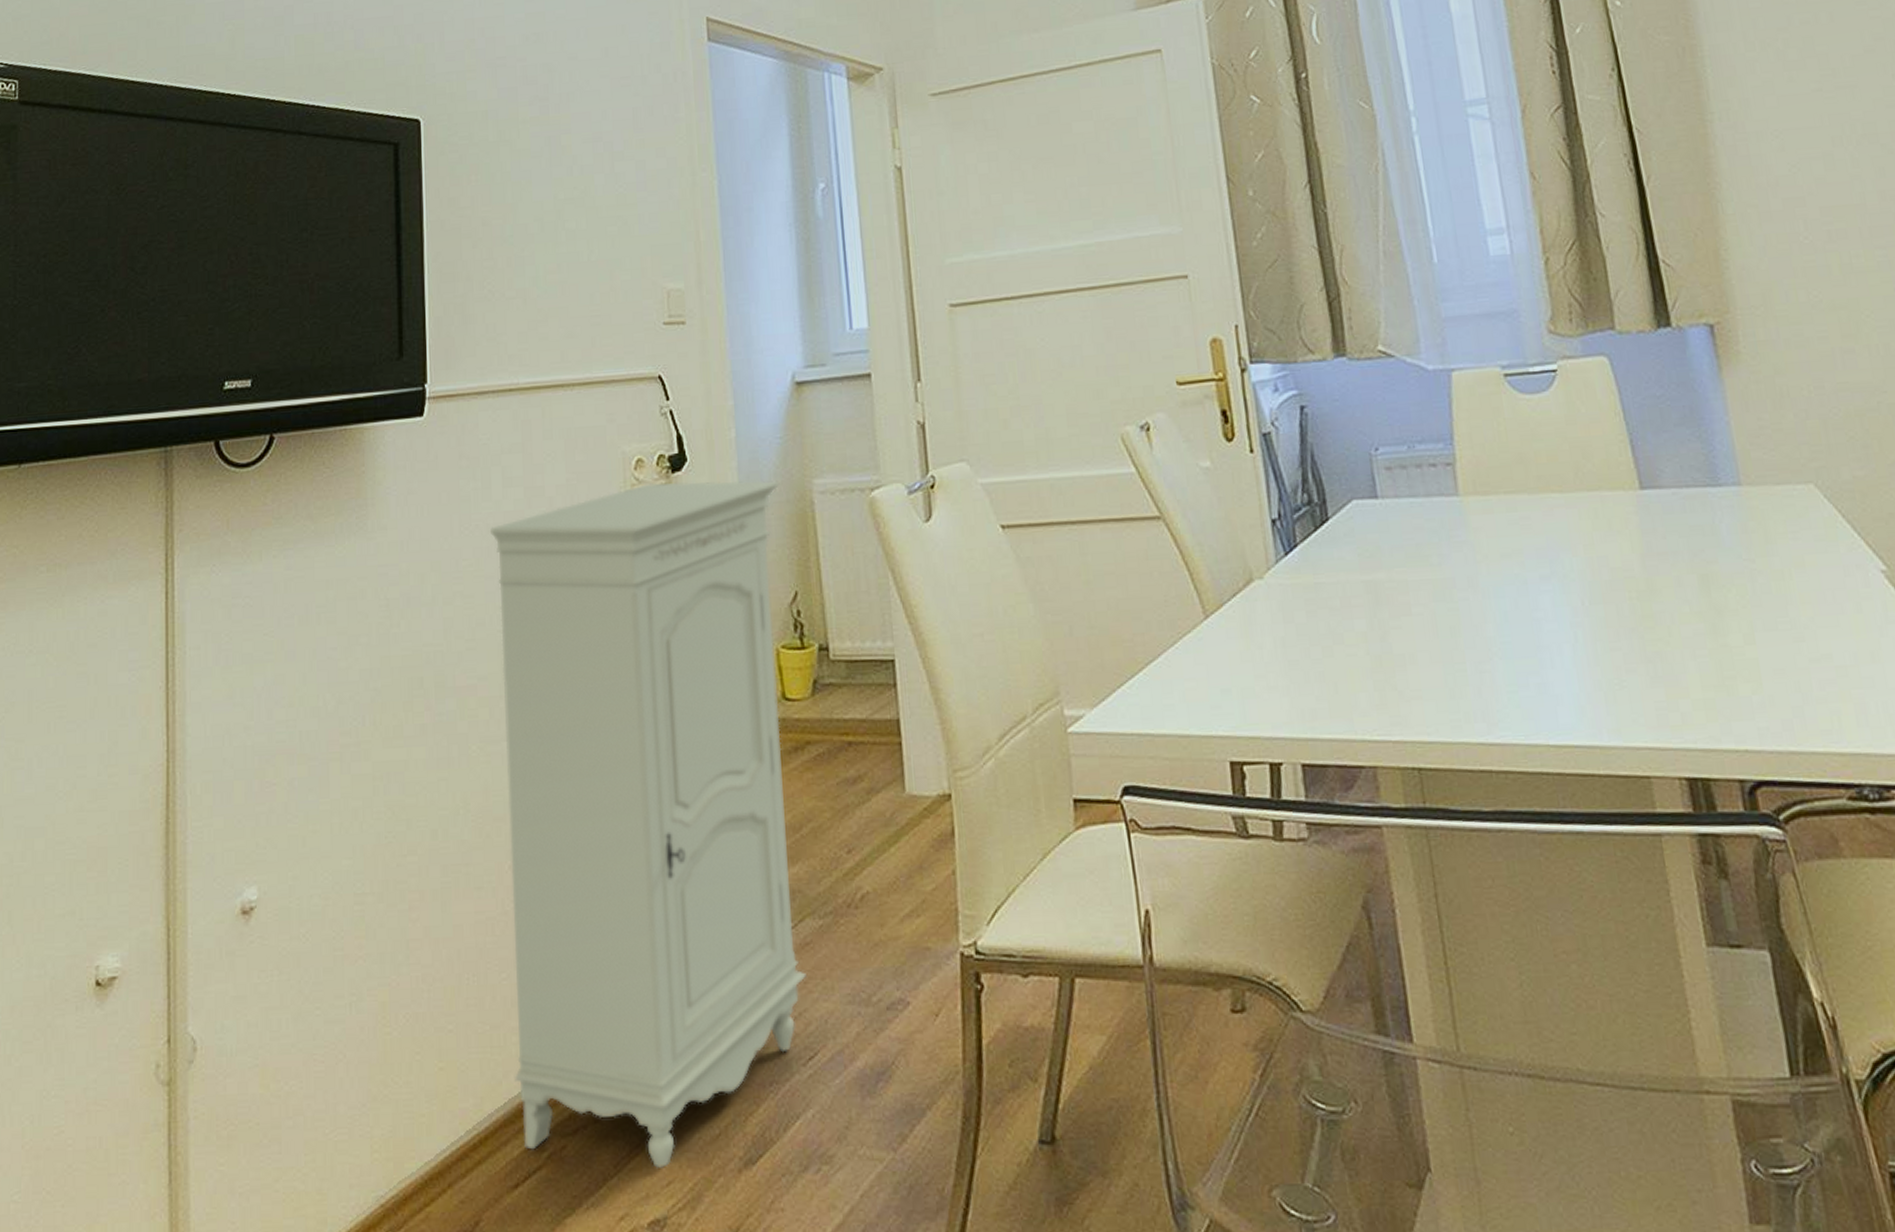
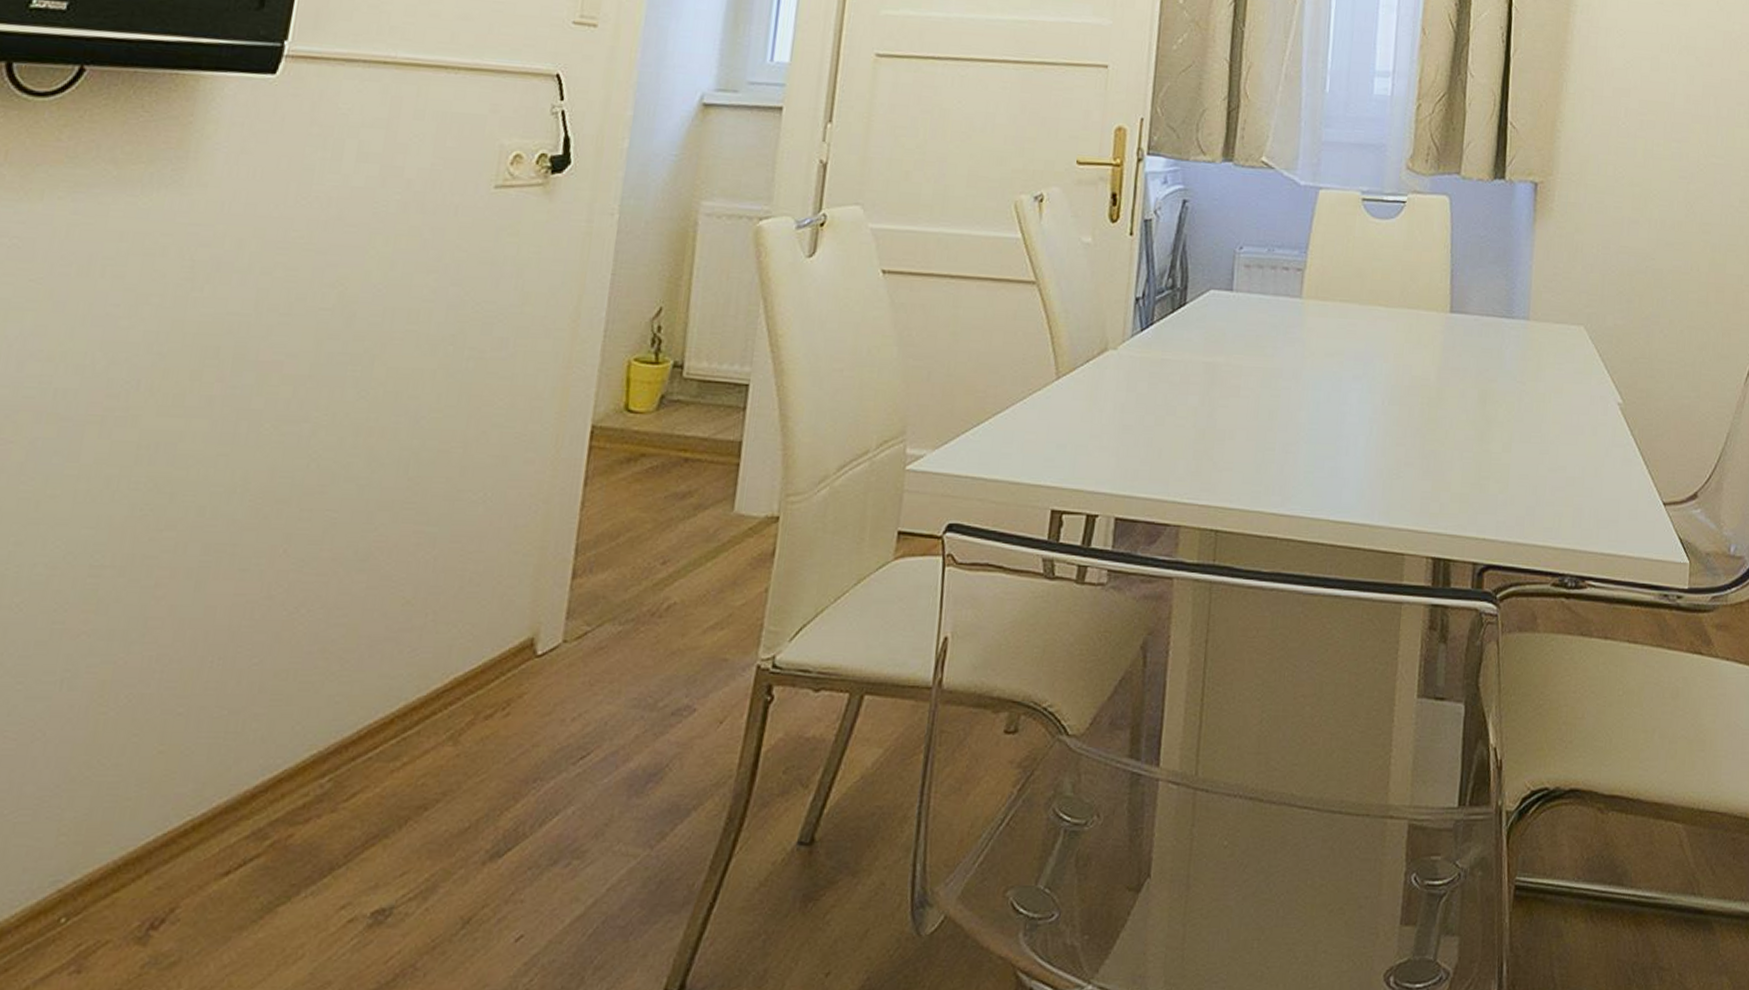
storage cabinet: present [490,480,806,1168] -> none [245,179,666,859]

